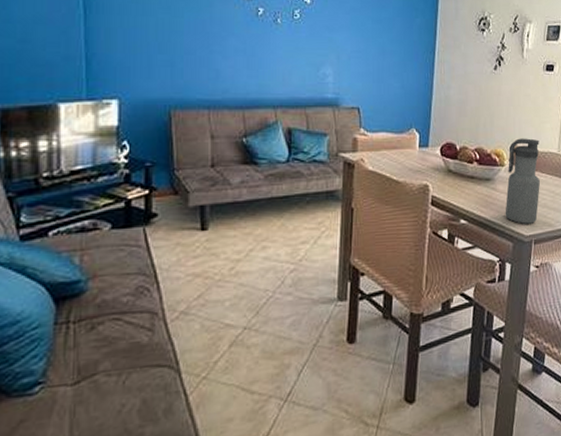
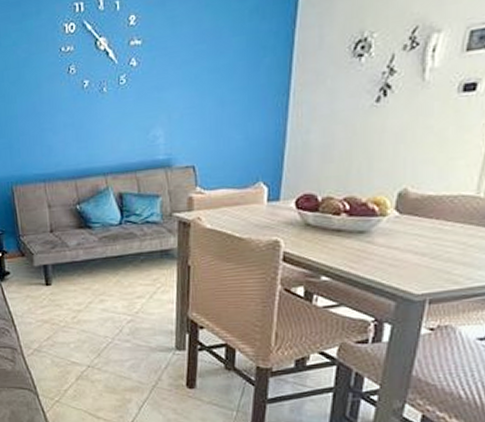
water bottle: present [505,138,540,224] -> none [385,180,445,281]

